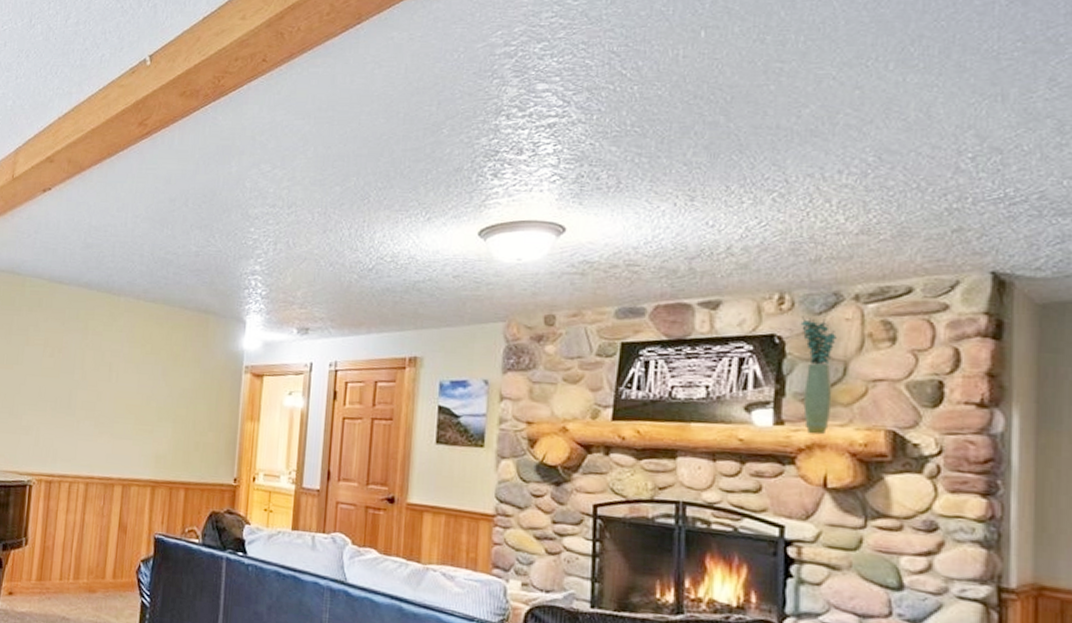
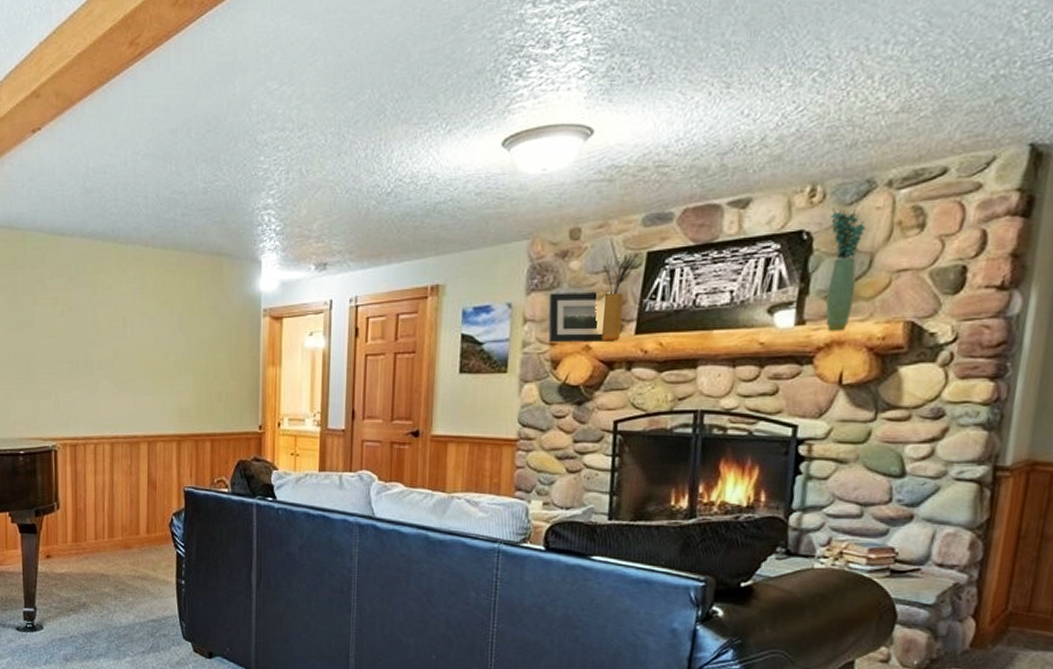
picture frame: none [524,374,591,426] -> present [548,292,615,342]
vase: none [578,342,614,426] -> present [602,253,640,342]

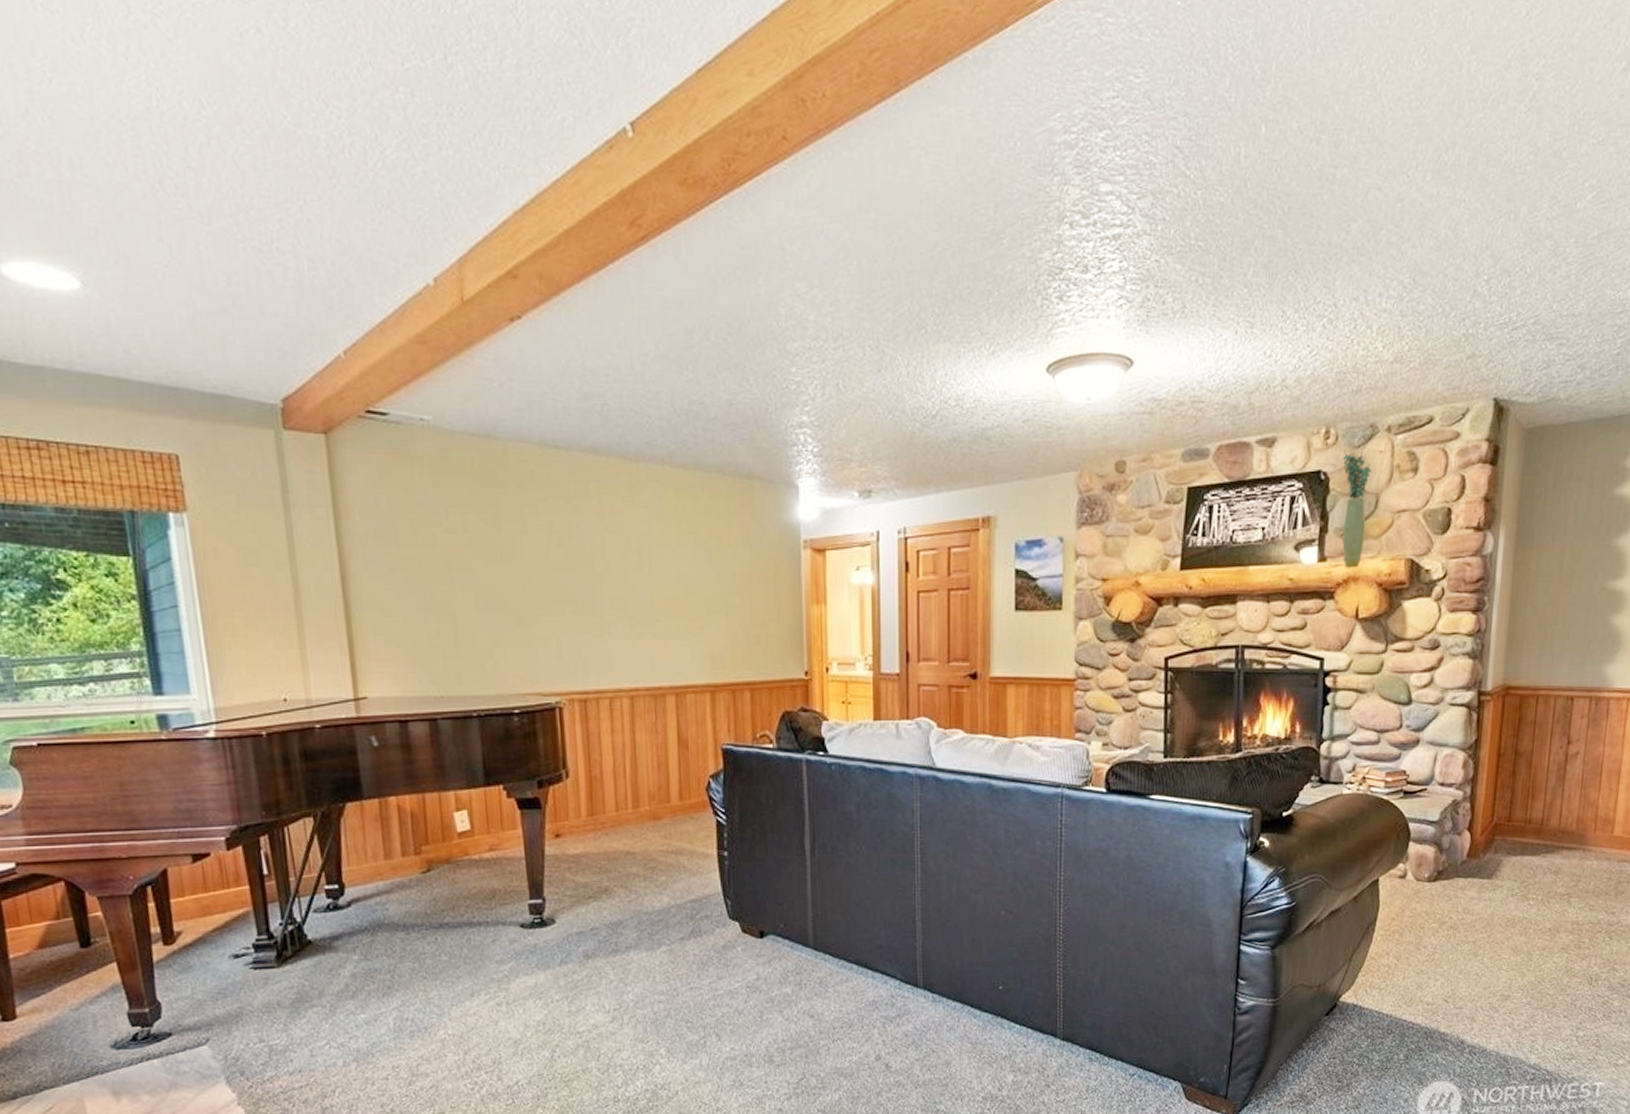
picture frame: present [548,292,615,342] -> none [1099,527,1162,578]
vase: present [602,253,640,342] -> none [1148,487,1181,577]

